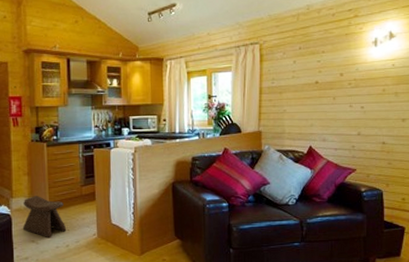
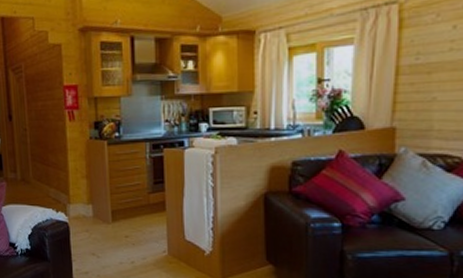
stool: present [22,196,67,238] -> none [81,202,132,252]

